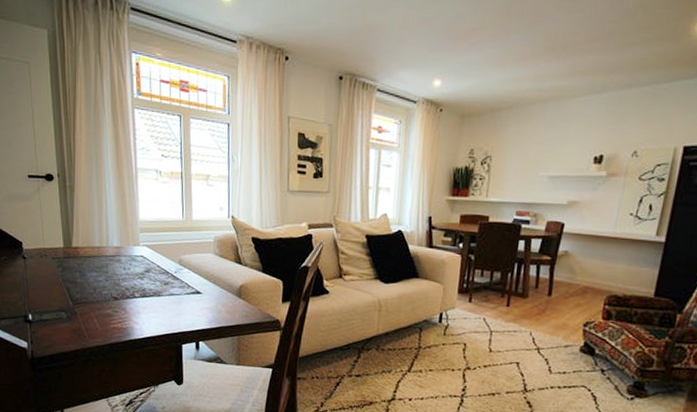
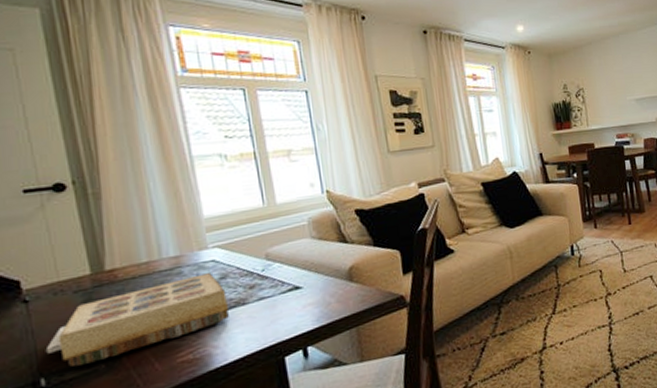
book: none [33,264,148,312] -> present [45,273,229,367]

